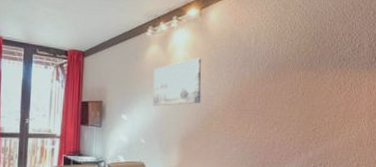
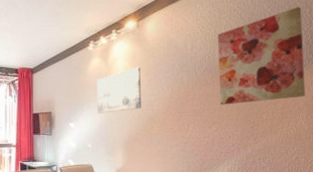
wall art: none [281,8,368,105] -> present [217,6,305,105]

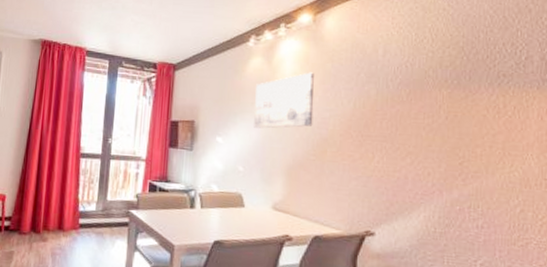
wall art: present [217,6,305,105] -> none [418,10,538,131]

